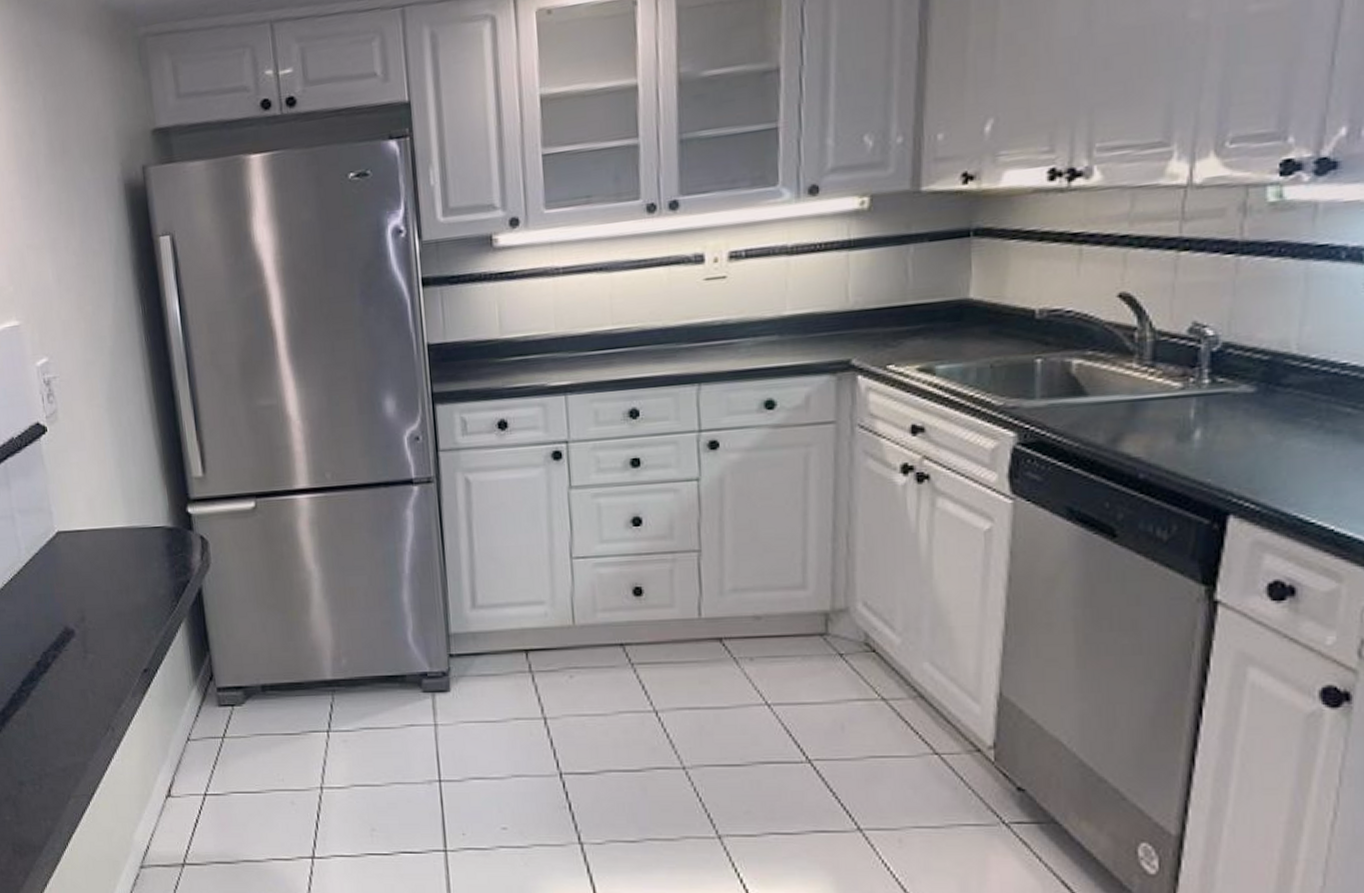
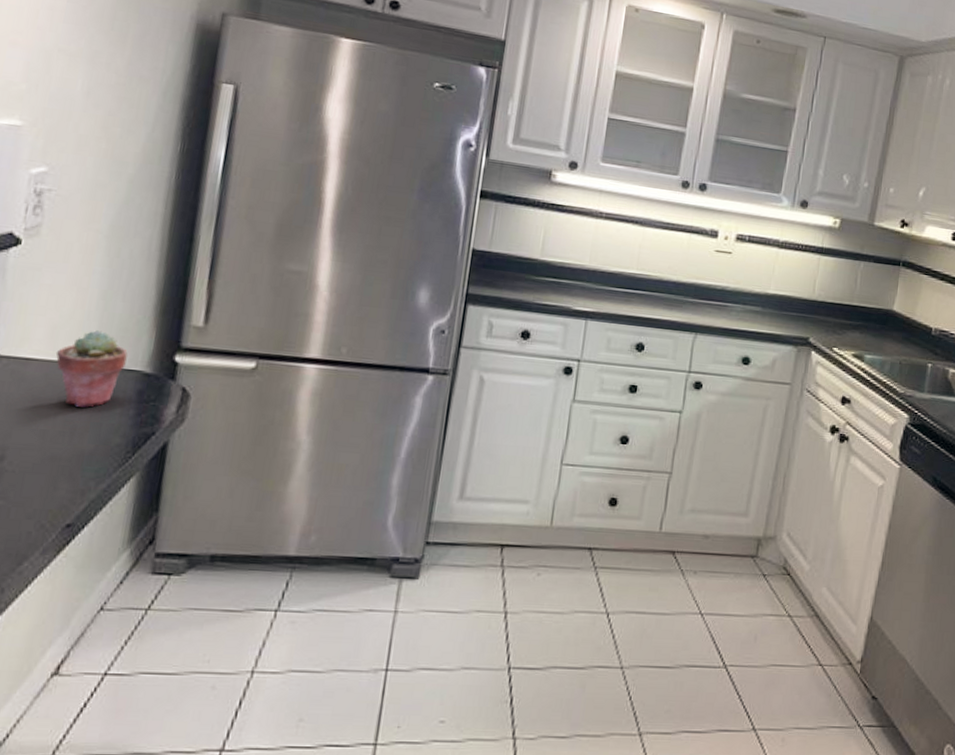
potted succulent: none [97,496,151,567] -> present [55,330,128,407]

